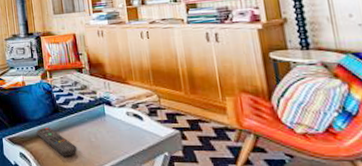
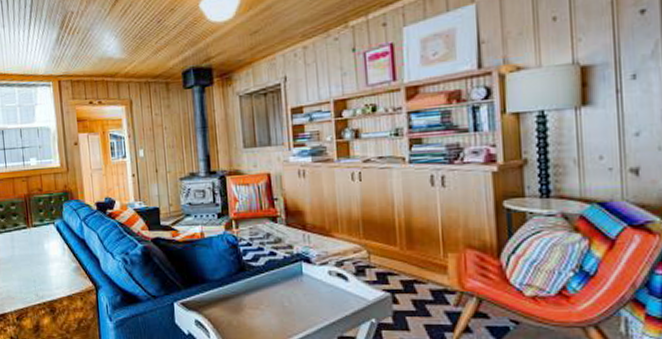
remote control: present [36,127,78,156] -> none [217,289,267,324]

